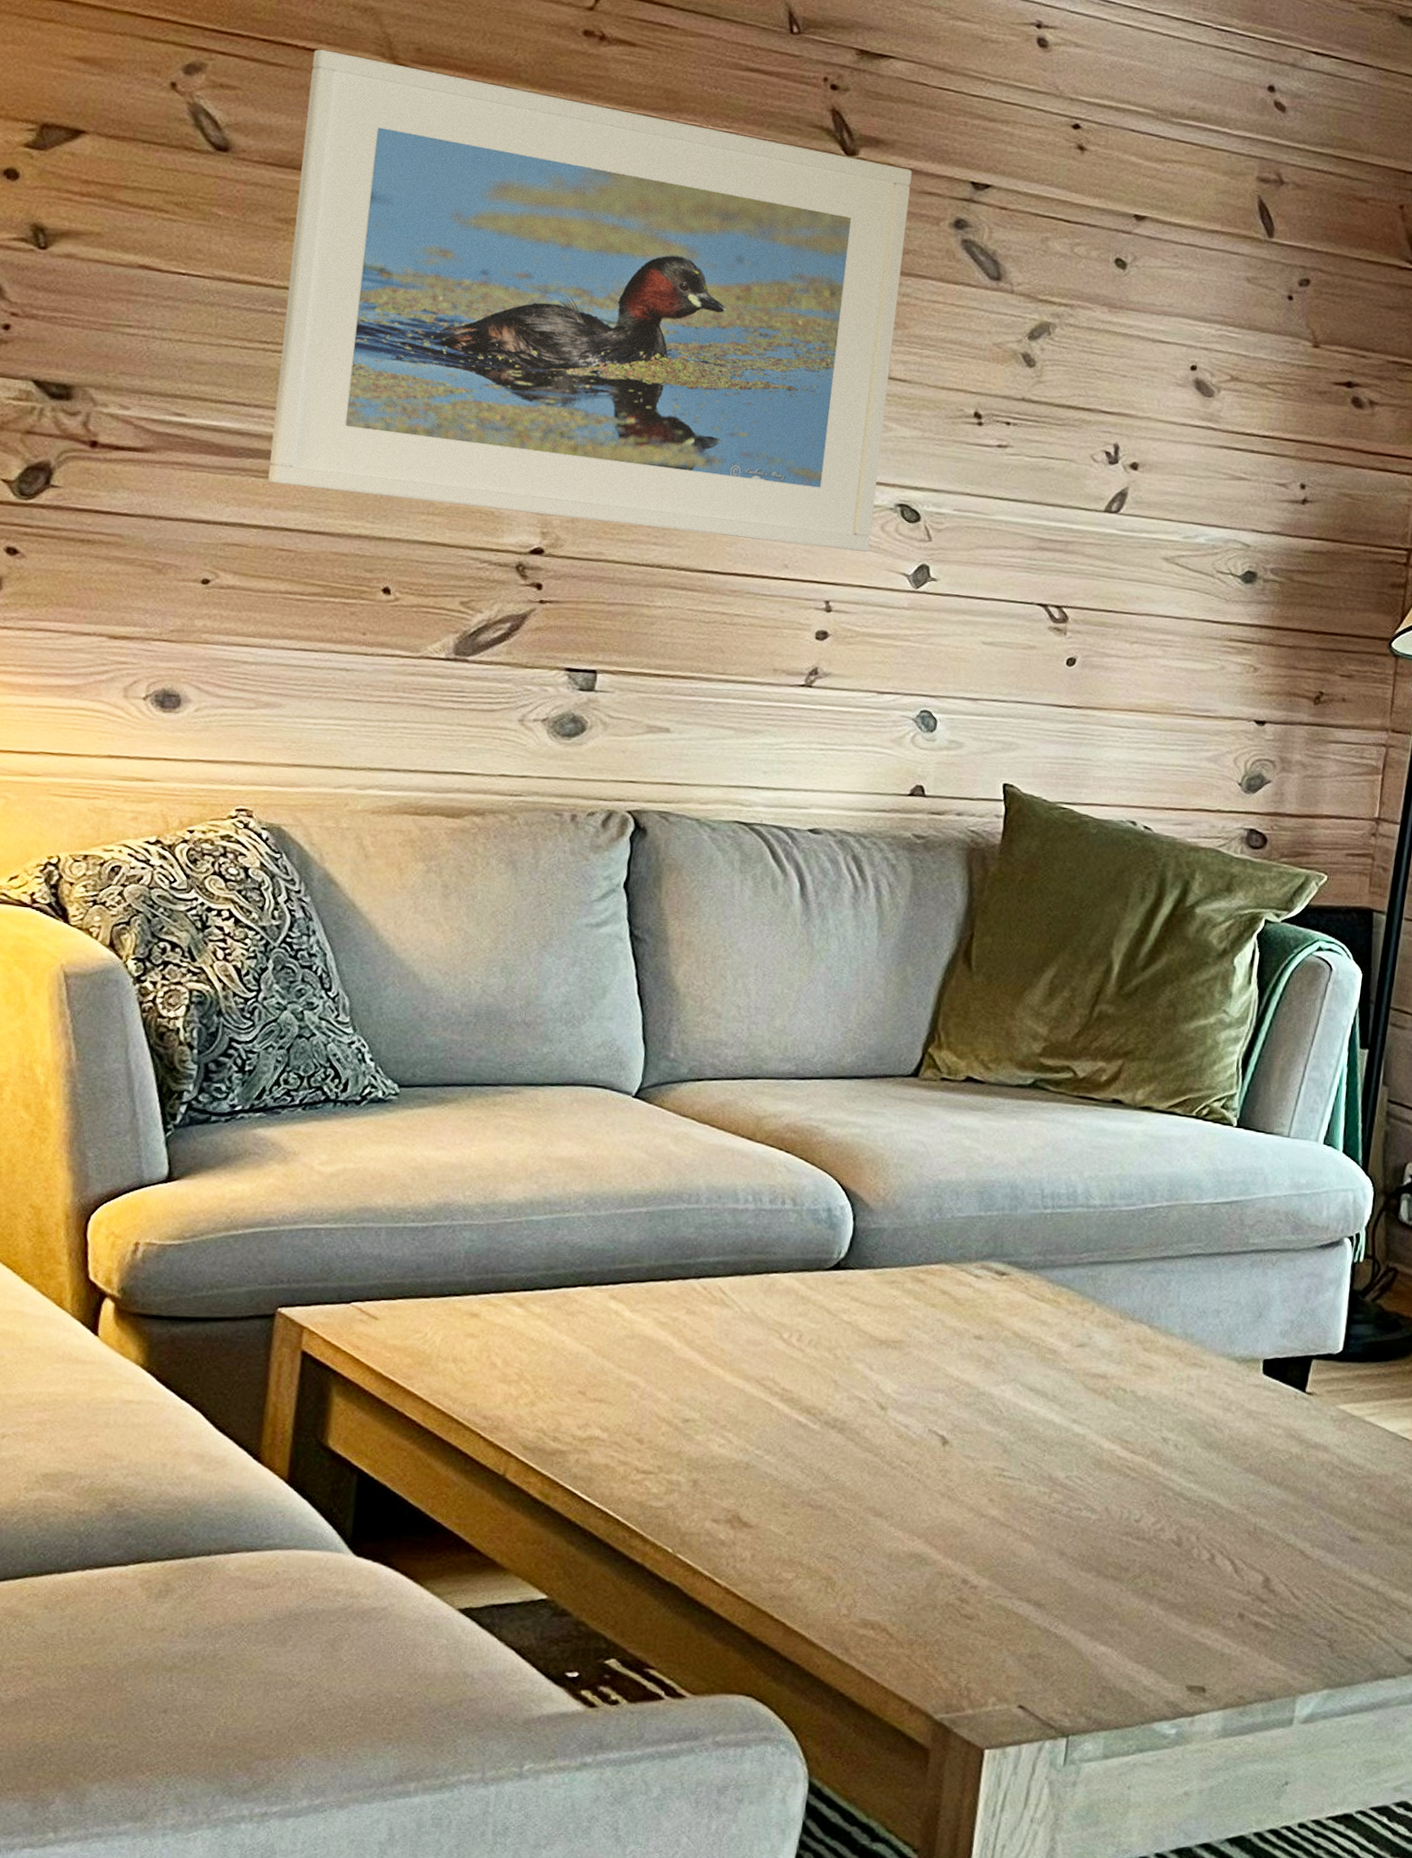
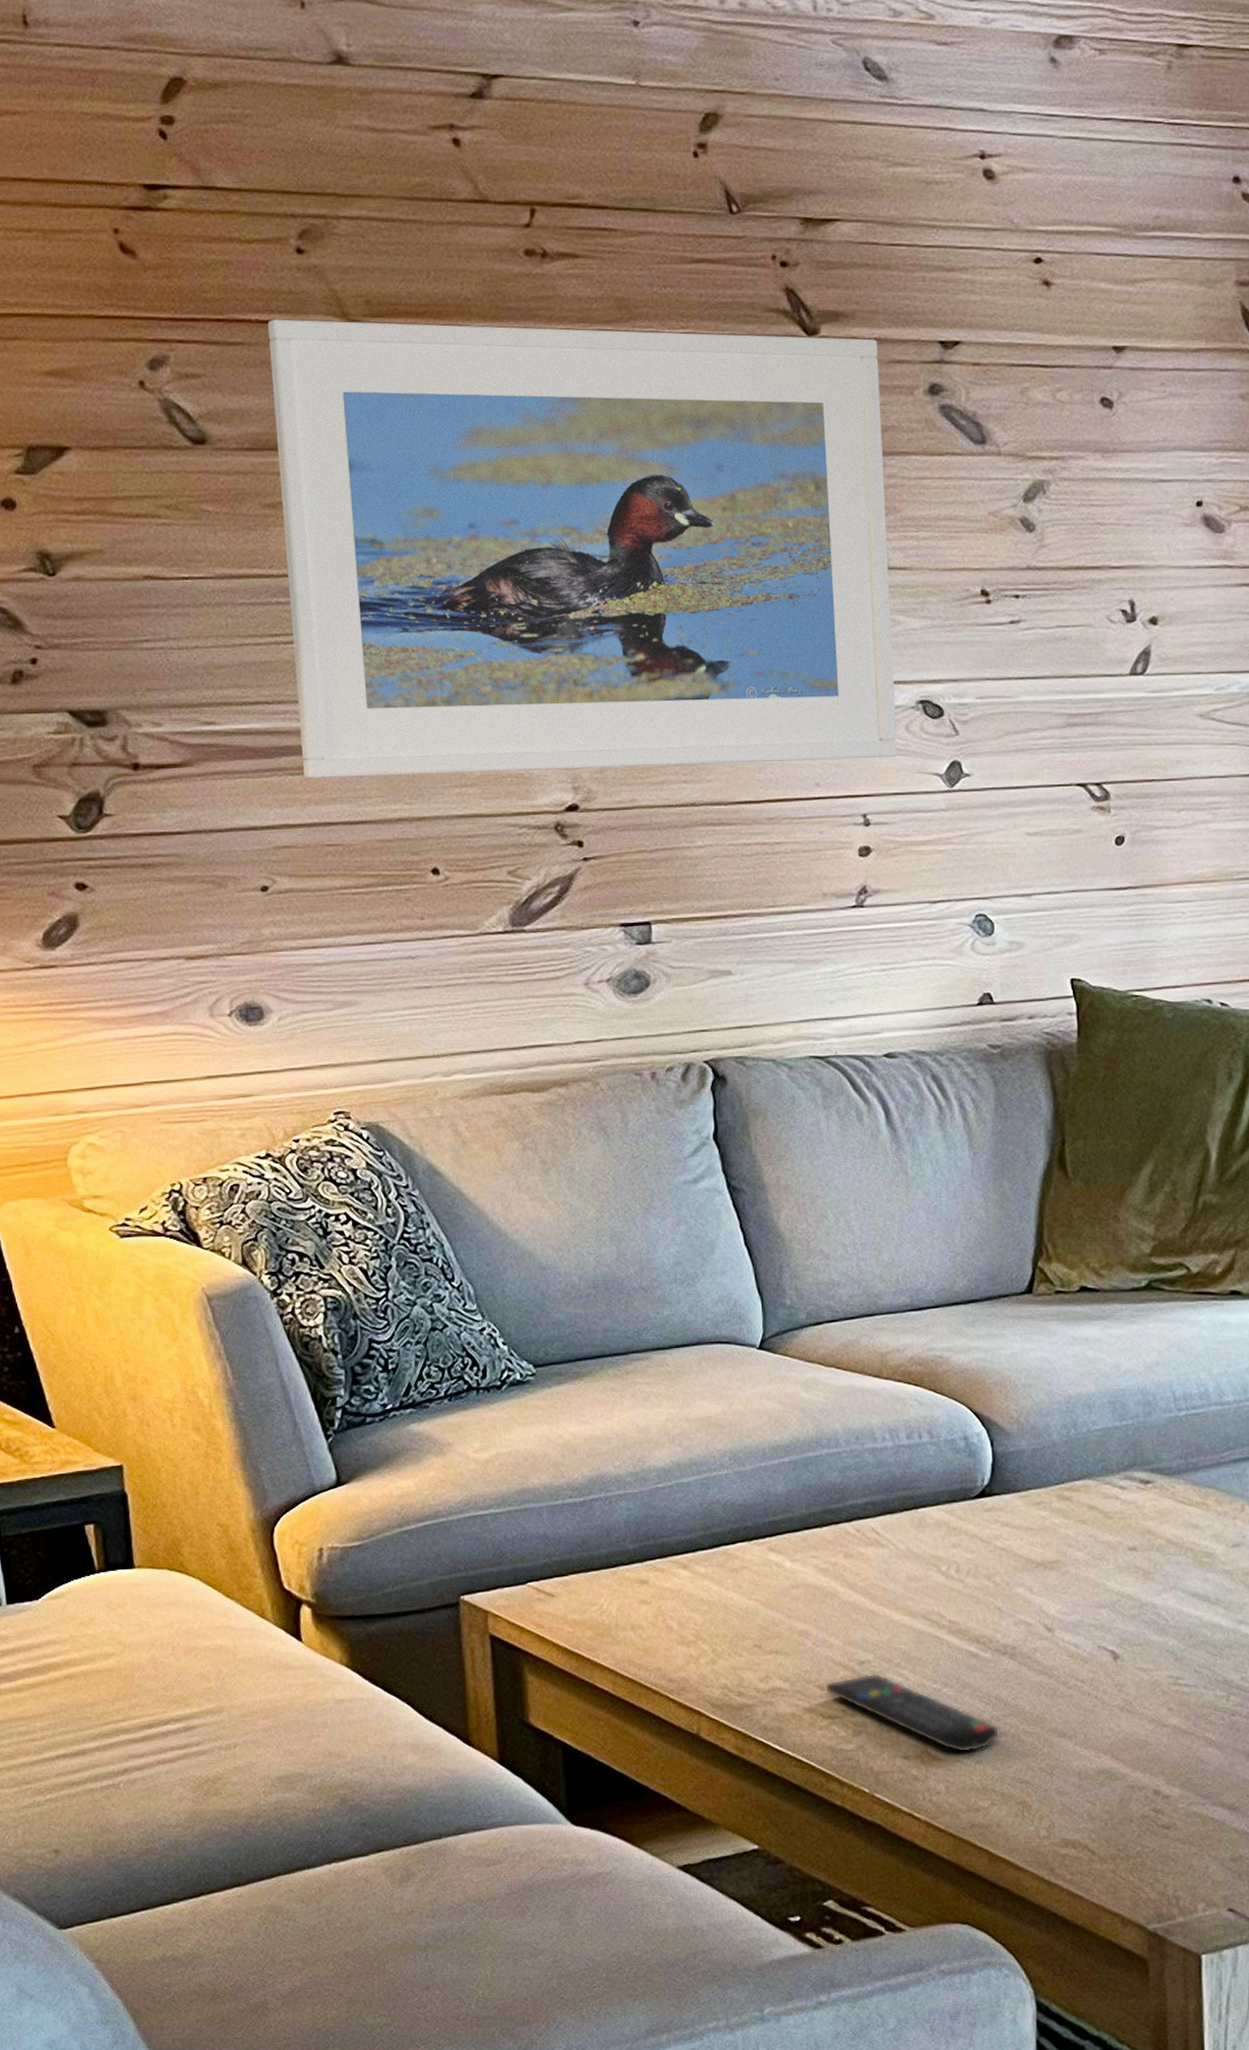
remote control: none [643,1431,817,1523] -> present [824,1672,1000,1753]

